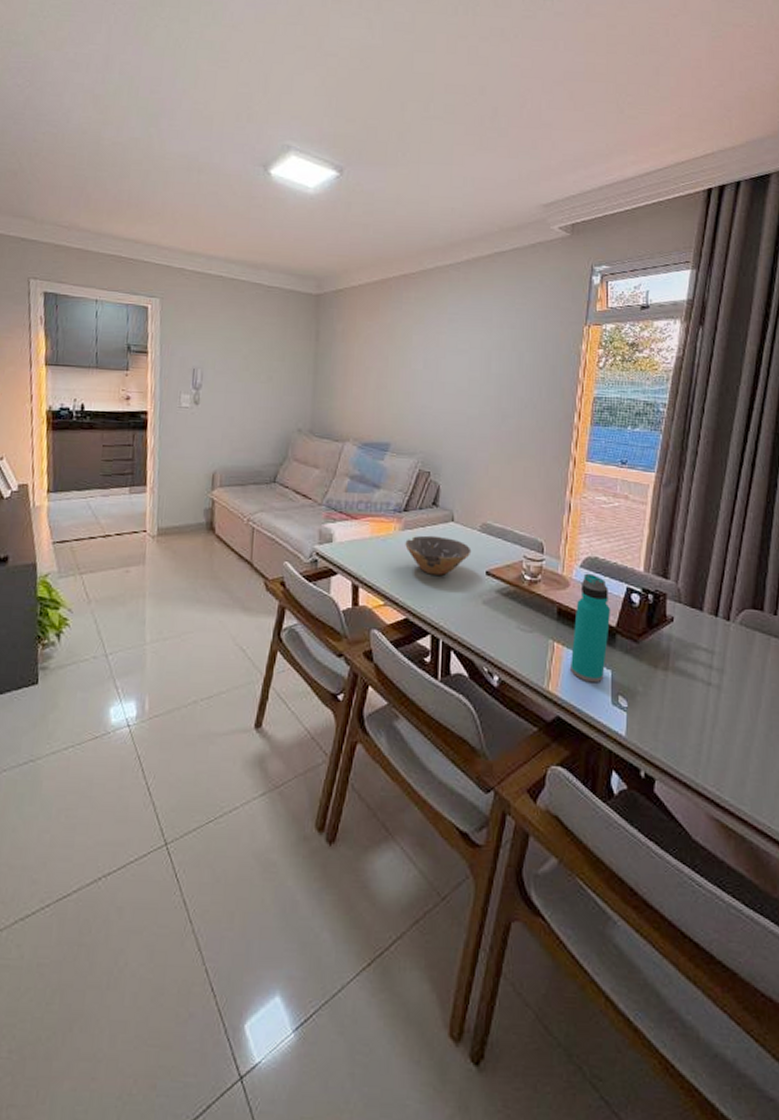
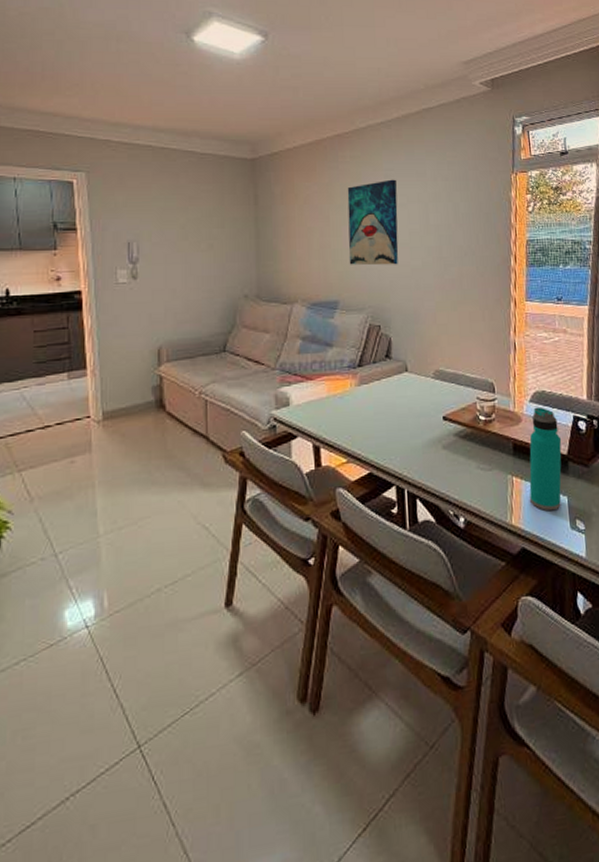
wall art: none [404,323,460,412] -> present [347,179,399,266]
bowl: present [405,535,472,575] -> none [362,387,428,427]

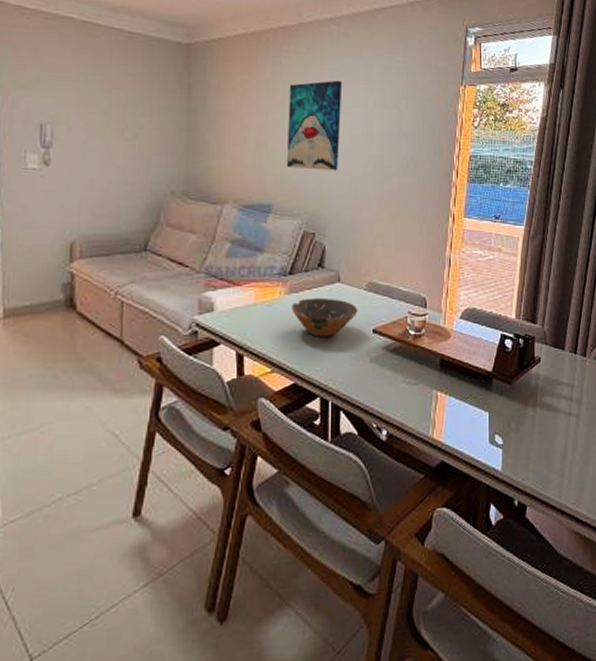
bowl: none [362,387,428,427] -> present [291,297,358,337]
water bottle: present [529,407,562,511] -> none [453,324,488,426]

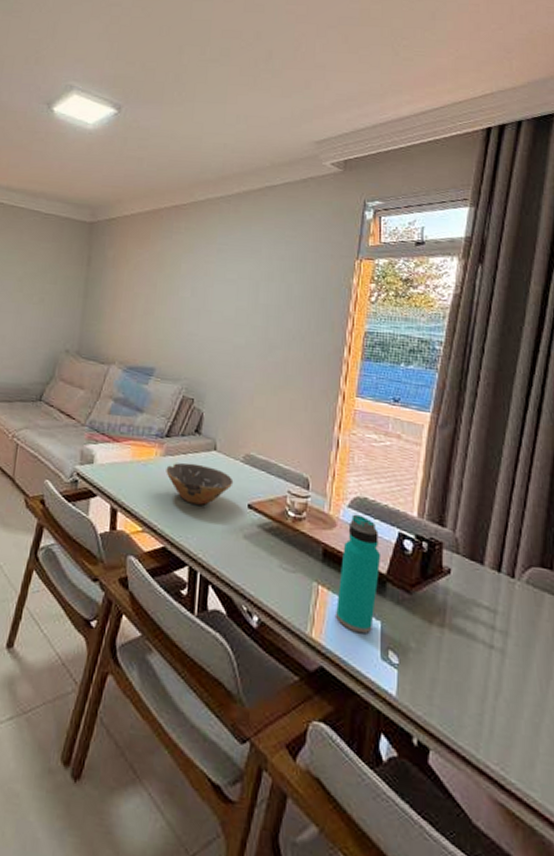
wall art: present [286,80,341,171] -> none [170,253,229,340]
water bottle: none [453,324,488,426] -> present [336,514,381,634]

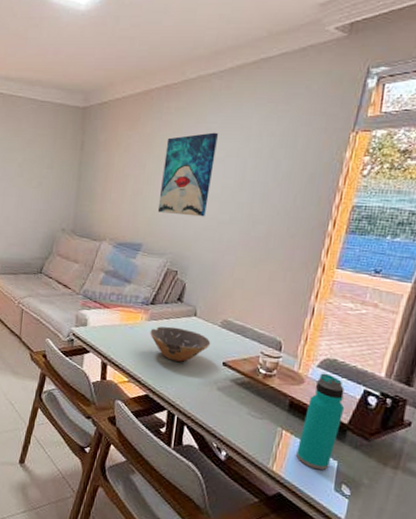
wall art: none [170,253,229,340] -> present [157,132,218,217]

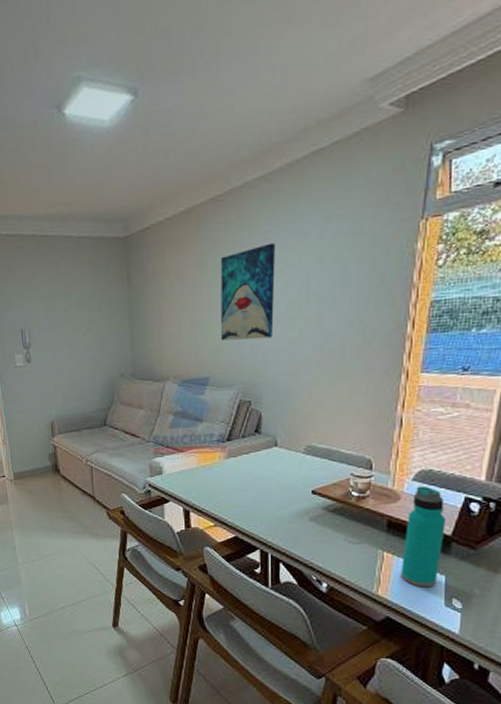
bowl: present [150,326,211,362] -> none [230,461,296,497]

